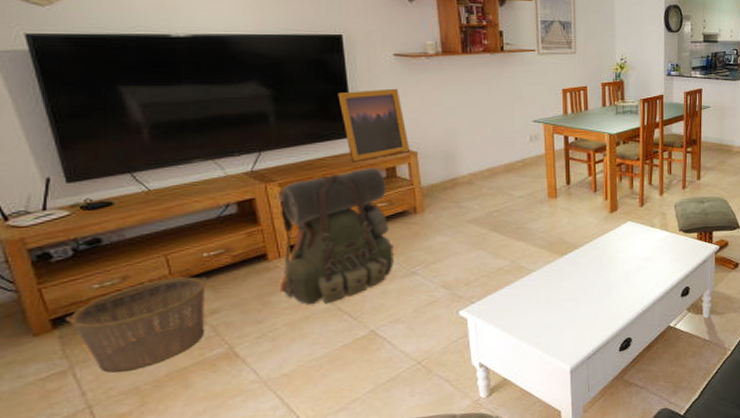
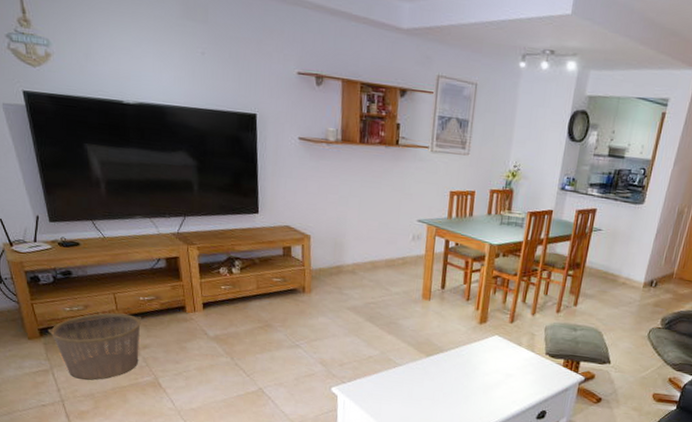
backpack: present [279,168,395,304] -> none [193,244,284,358]
picture frame: present [338,88,410,163] -> none [248,170,305,238]

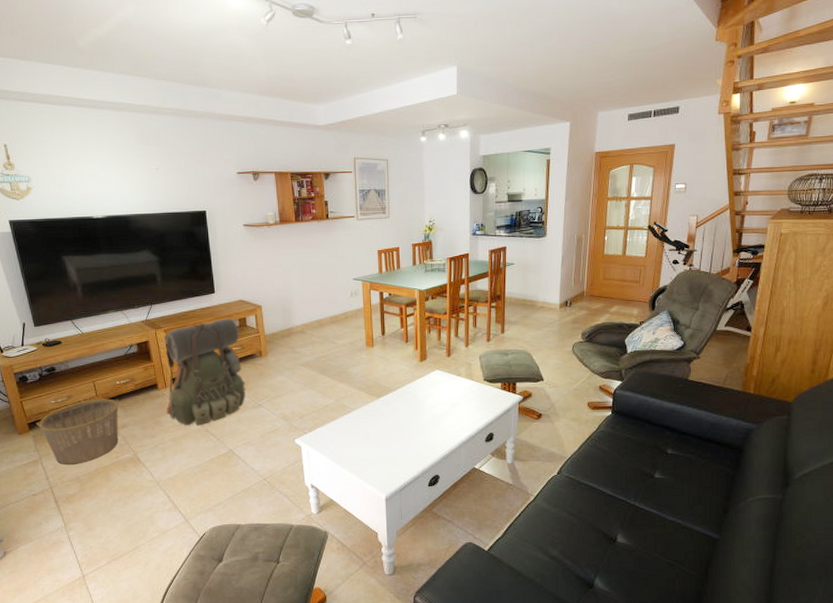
backpack: none [193,244,284,358] -> present [166,318,246,426]

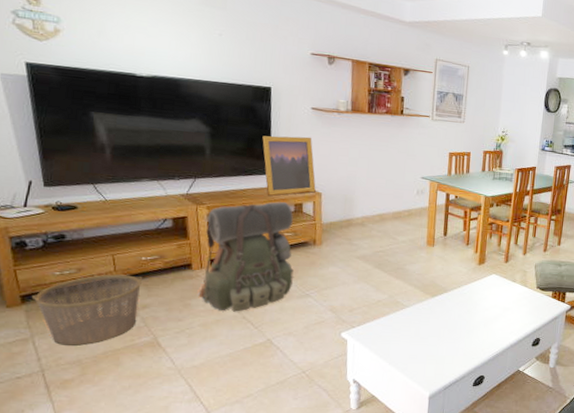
picture frame: none [203,253,256,314] -> present [262,136,316,196]

